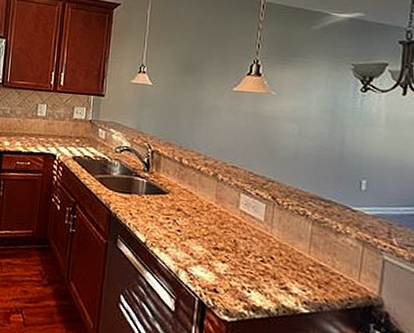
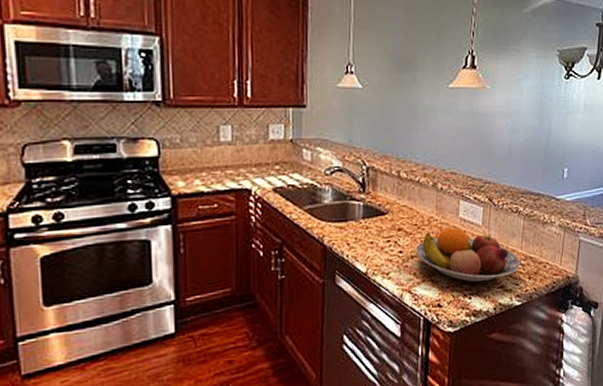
fruit bowl: none [194,217,308,279] -> present [416,227,520,282]

